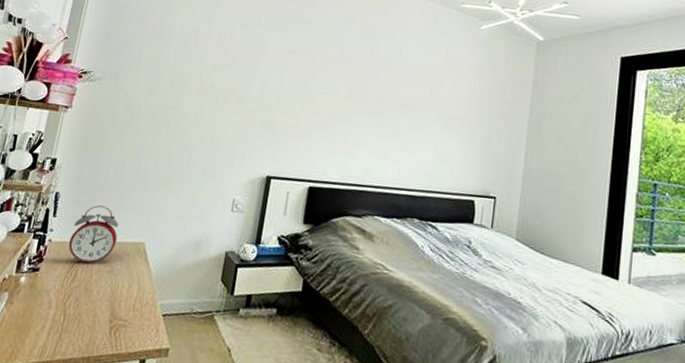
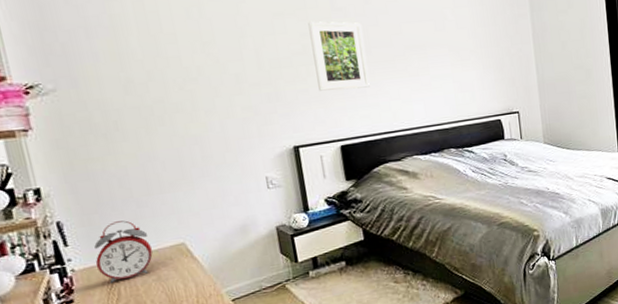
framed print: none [306,62,363,136] -> present [308,21,370,91]

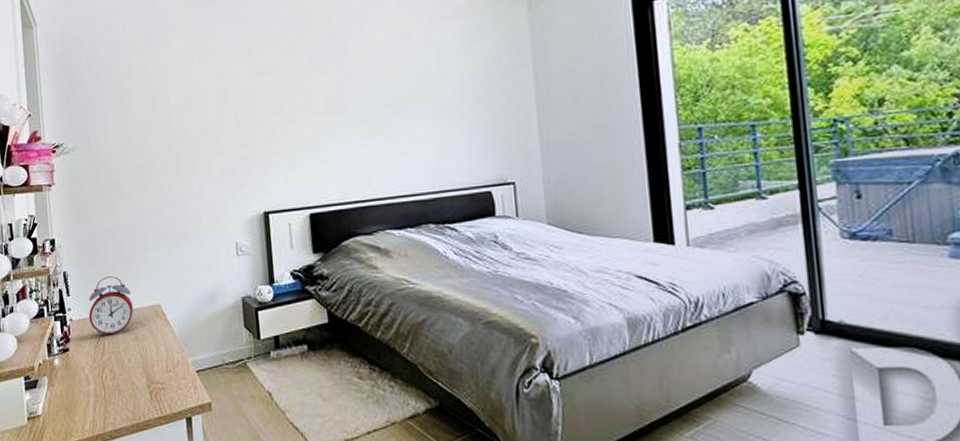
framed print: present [308,21,370,91] -> none [285,79,343,154]

